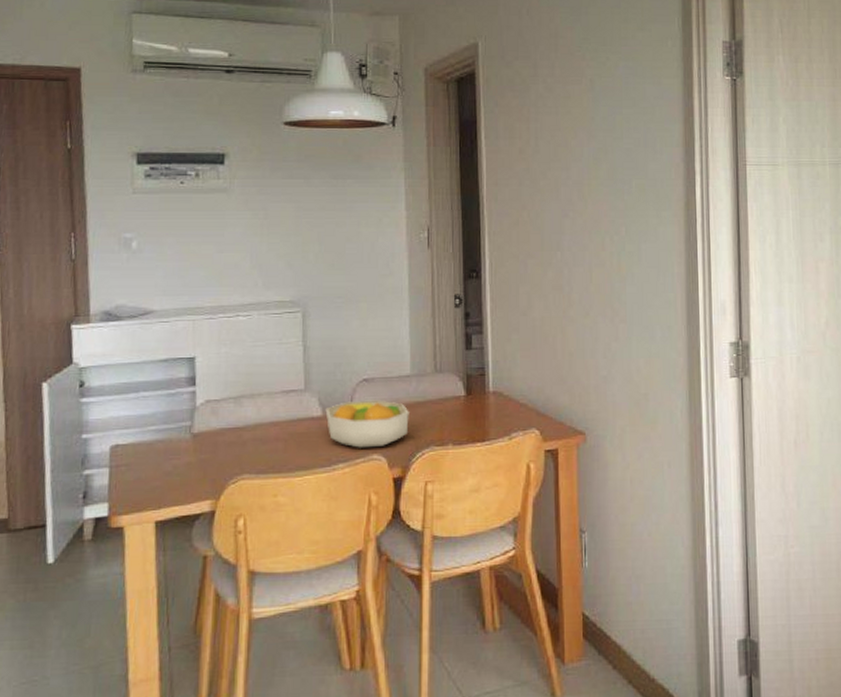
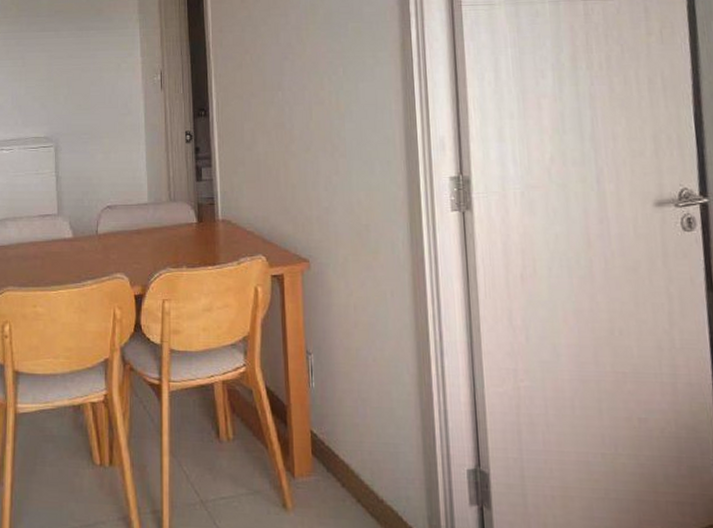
fruit bowl: present [325,400,409,448] -> none [75,224,148,267]

